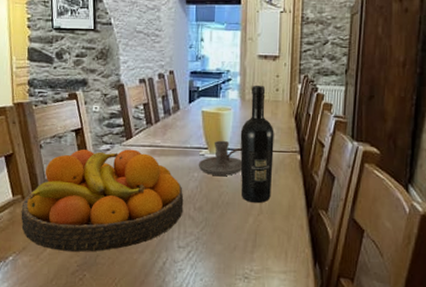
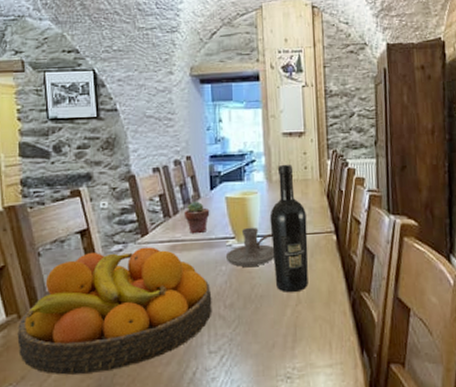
potted succulent: none [164,112,187,142] -> present [183,201,210,234]

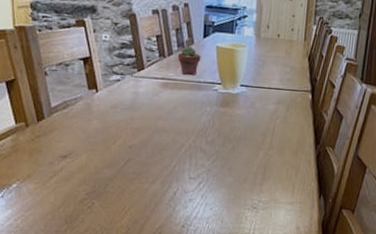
fruit bowl: present [17,247,212,375] -> none [25,79,196,181]
candle holder: present [225,227,275,267] -> none [211,76,256,111]
wine bottle: present [269,164,309,292] -> none [252,23,288,138]

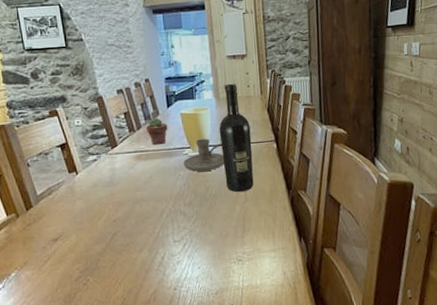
candle holder: none [211,76,256,111] -> present [183,138,225,172]
wine bottle: none [252,23,288,138] -> present [219,83,254,192]

